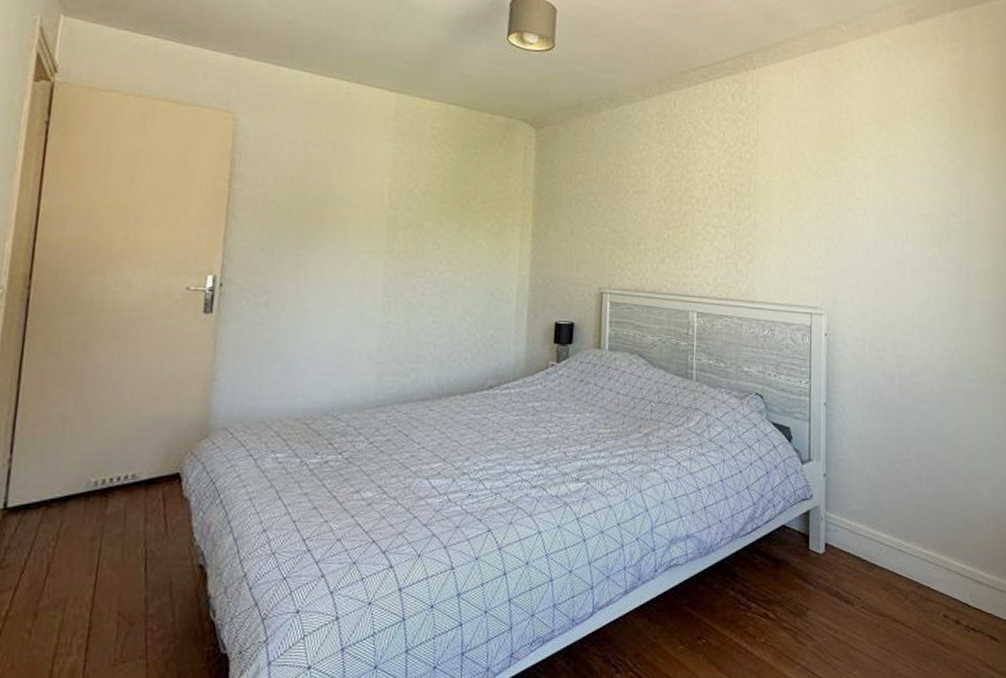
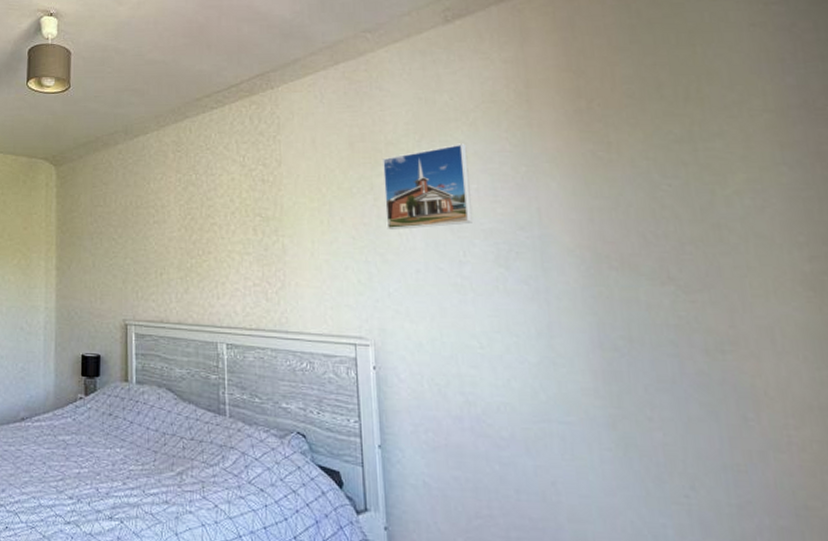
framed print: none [845,135,917,211] -> present [381,144,472,230]

